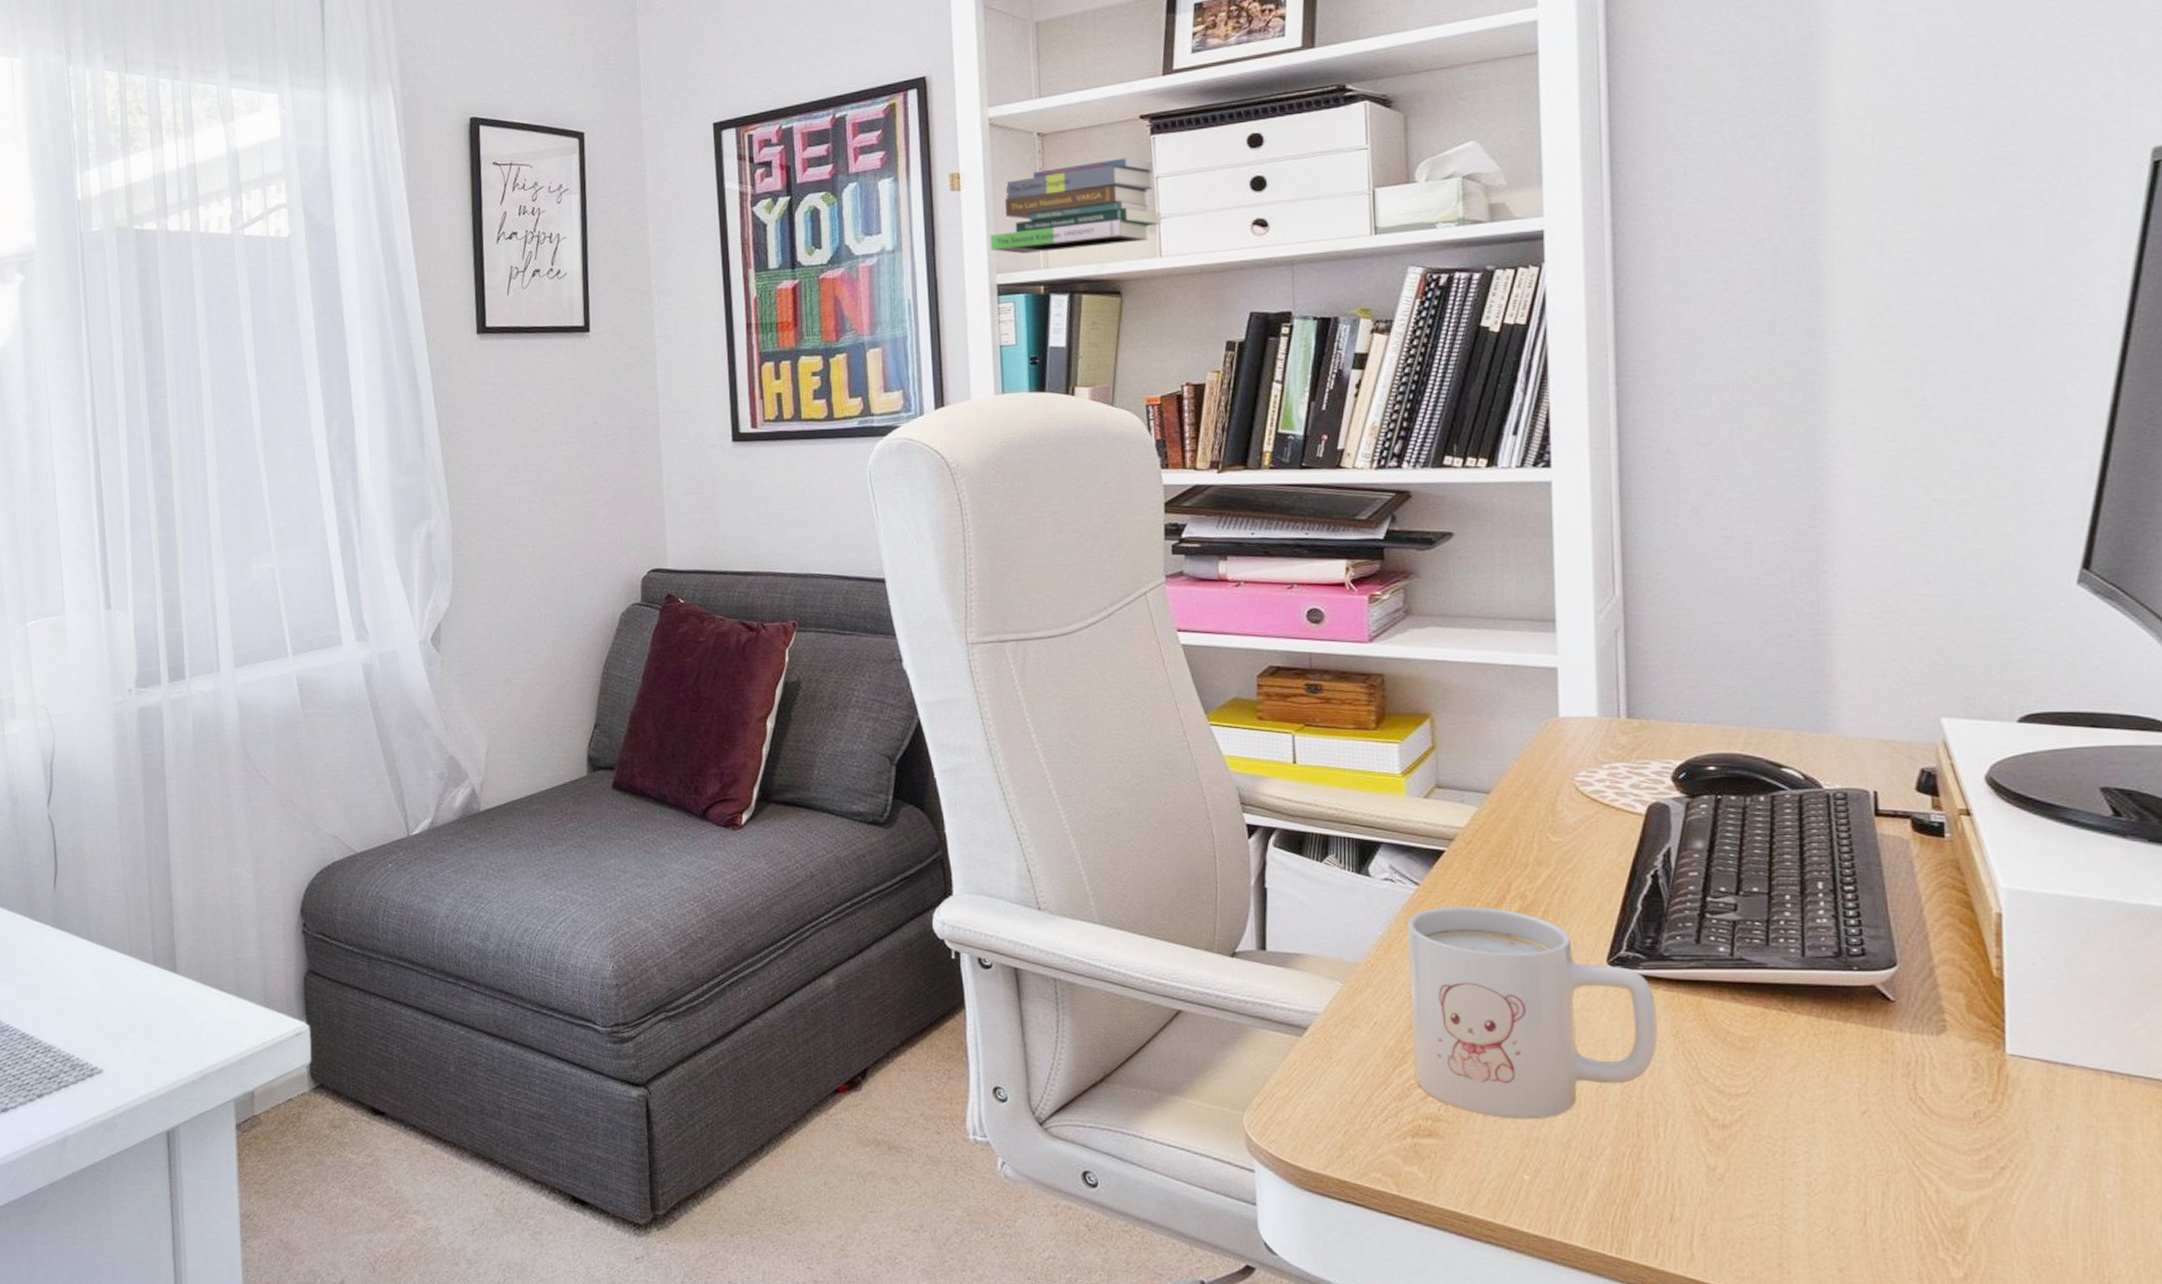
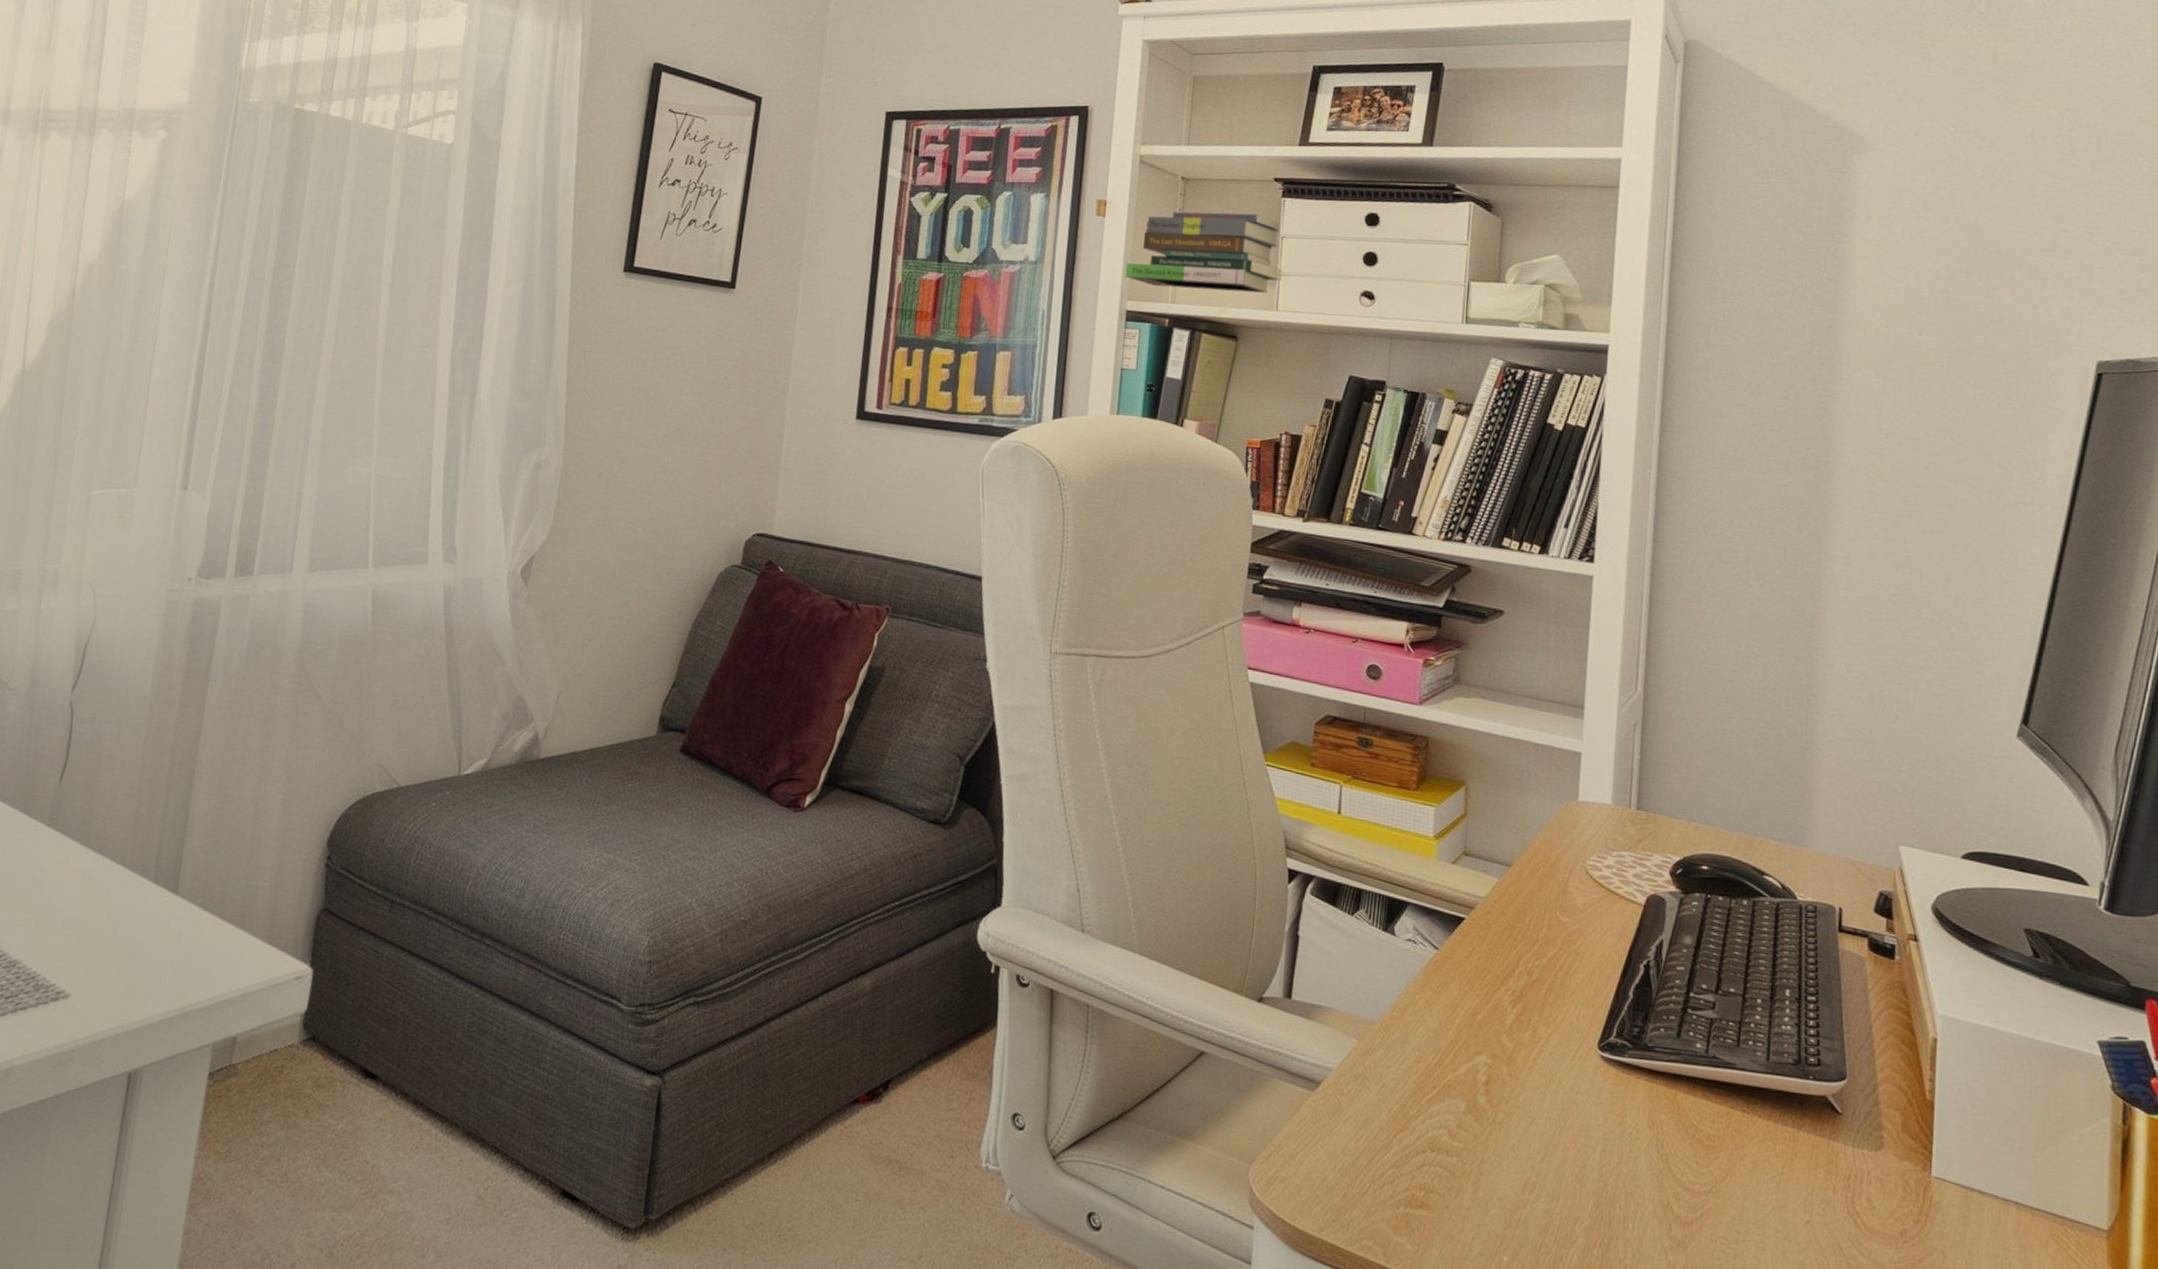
mug: present [1408,906,1658,1120] -> none [1413,974,1637,1200]

